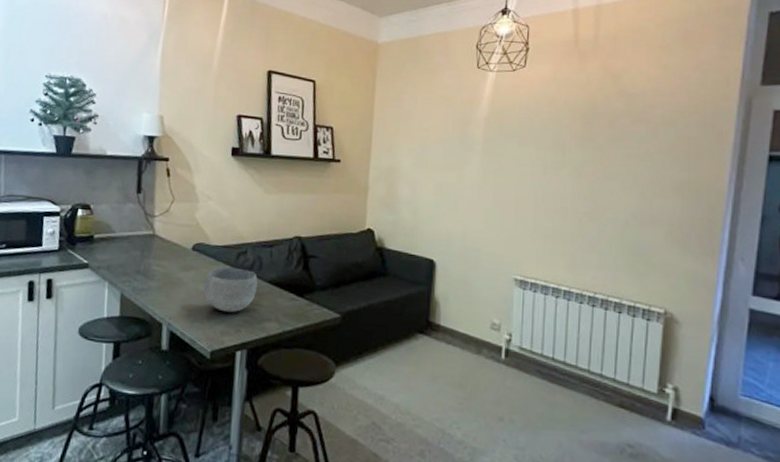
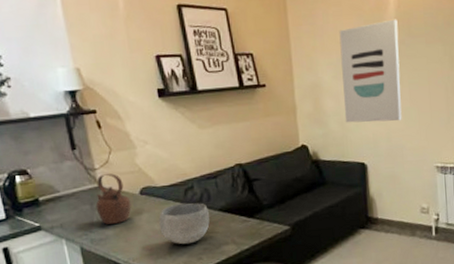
teapot: none [145,222,181,276] -> present [95,173,132,224]
wall art: none [418,114,490,222] -> present [339,19,402,123]

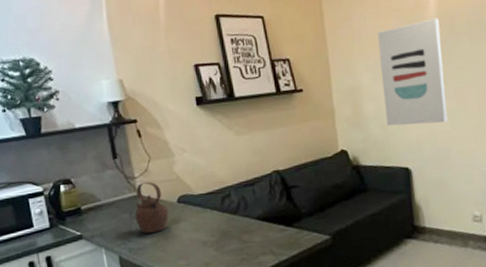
bowl: present [159,203,210,245] -> none [196,211,247,255]

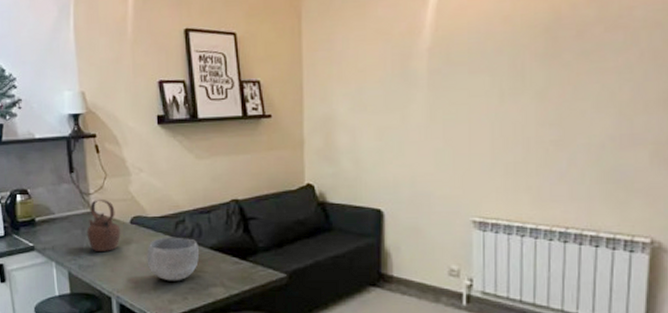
bowl: none [196,211,247,255] -> present [147,237,200,281]
wall art: present [377,18,448,126] -> none [360,44,434,164]

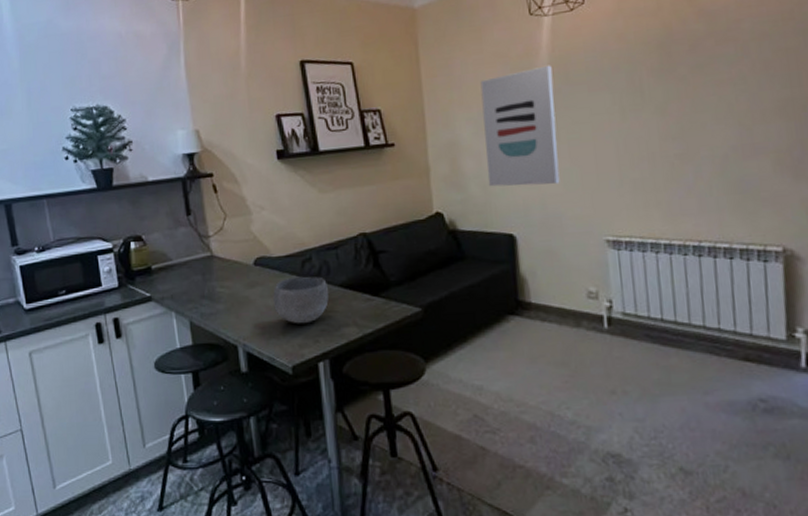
teapot: present [87,200,121,251] -> none [207,241,244,297]
wall art: none [360,44,434,164] -> present [480,65,560,187]

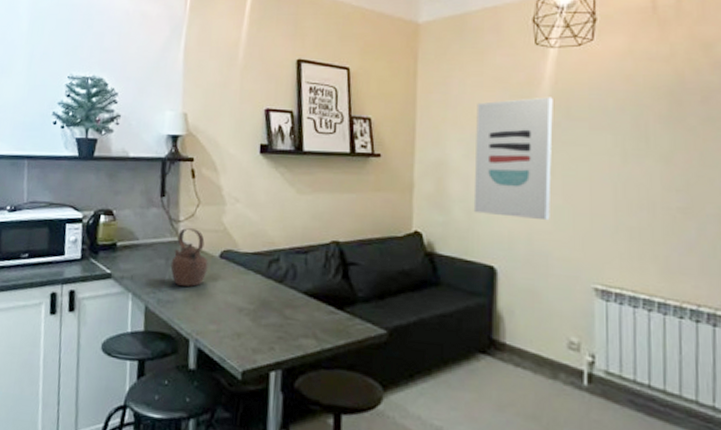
teapot: none [207,241,244,297] -> present [170,228,208,287]
bowl: present [273,276,329,324] -> none [233,276,293,328]

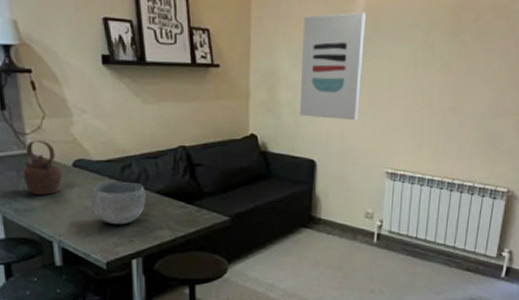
bowl: none [233,276,293,328] -> present [91,181,147,225]

